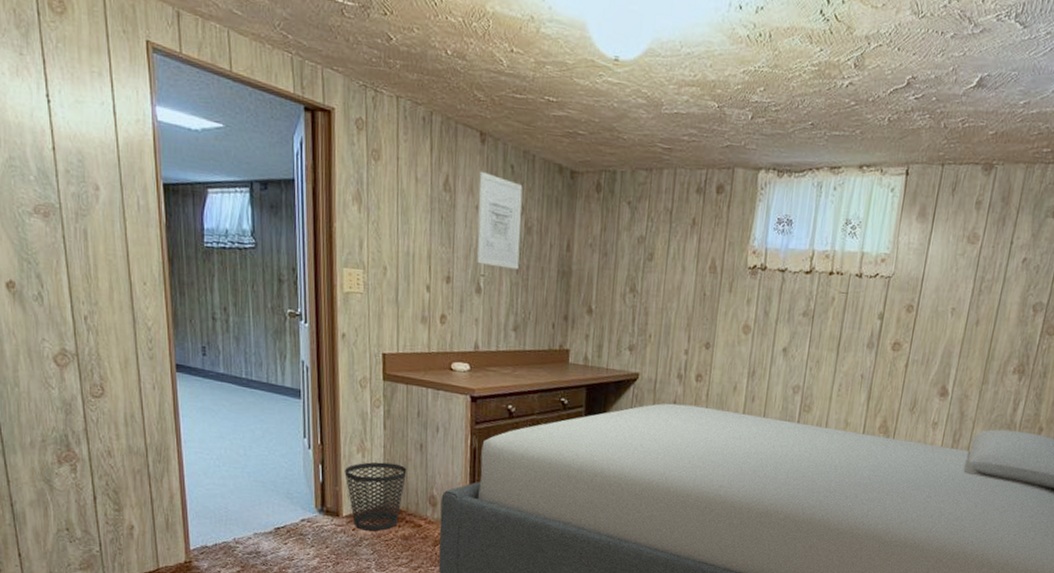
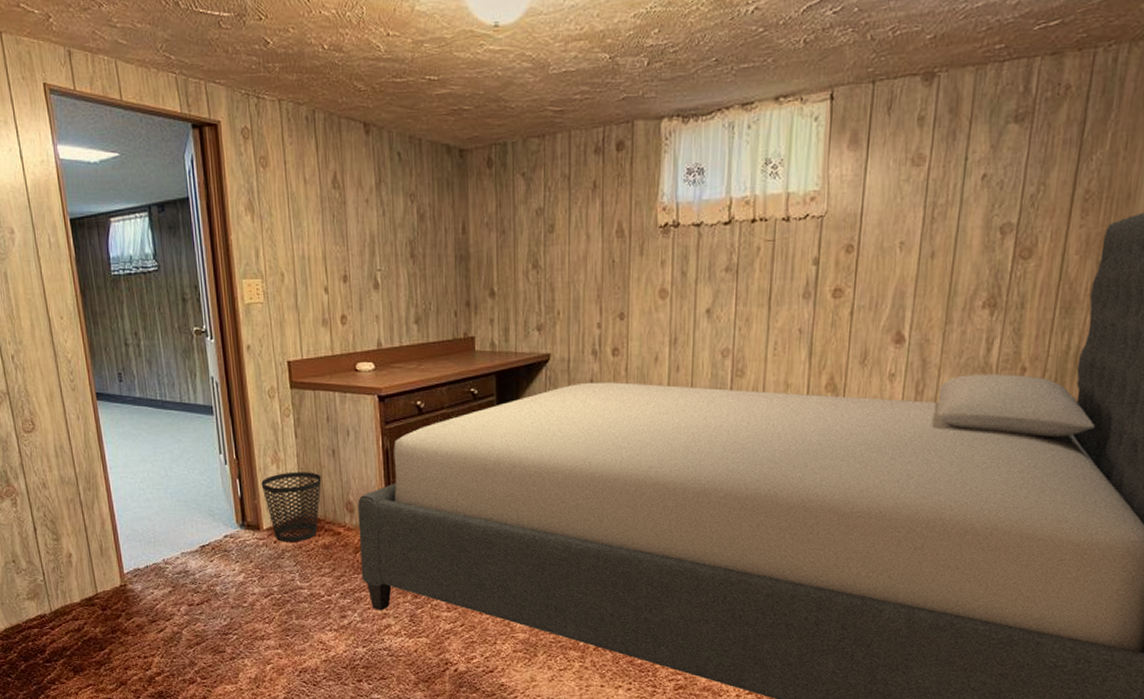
wall art: present [476,171,523,270] -> none [367,163,415,260]

